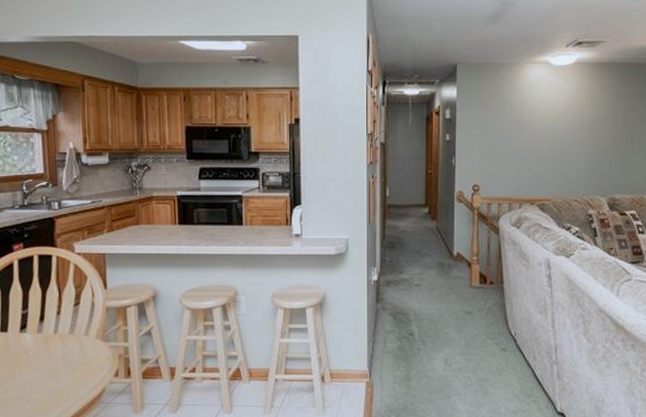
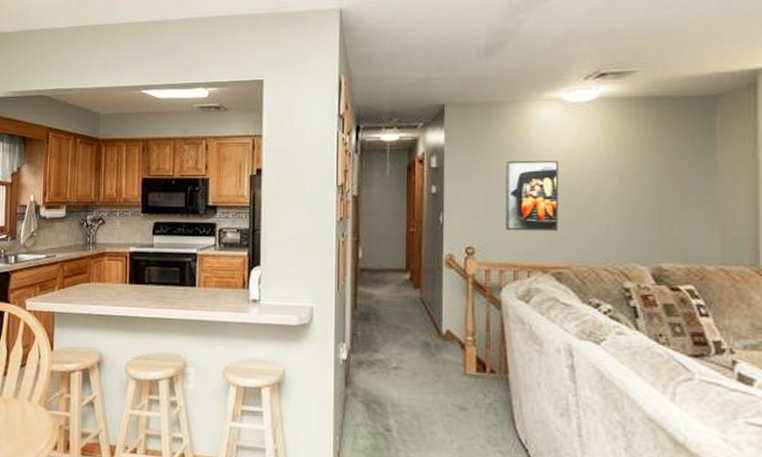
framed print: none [504,114,544,172] -> present [506,161,558,232]

